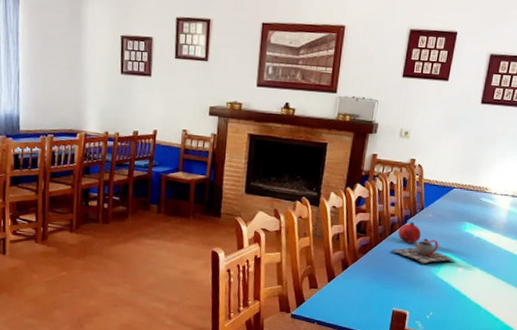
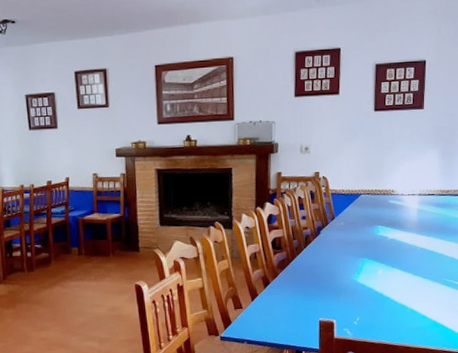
teapot: present [389,238,455,265] -> none [307,246,374,272]
fruit: present [398,222,421,243] -> none [313,232,336,253]

